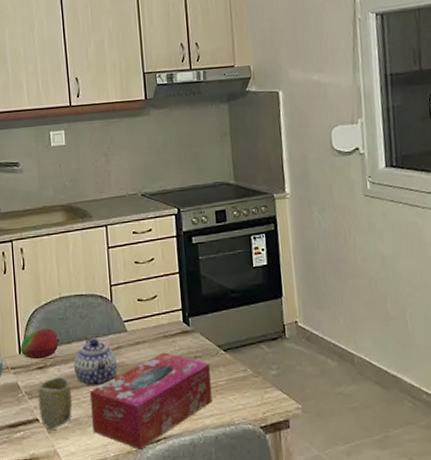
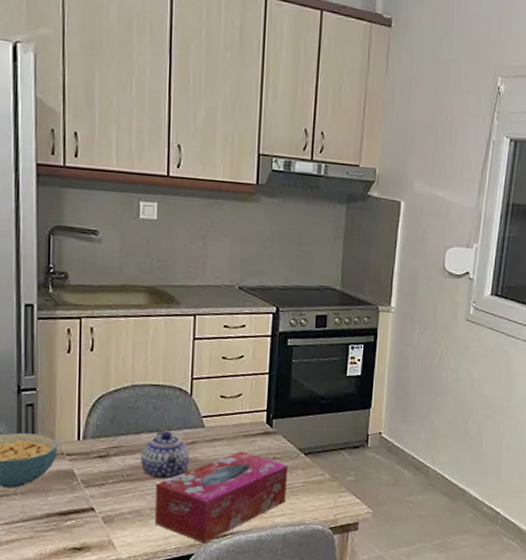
fruit: present [19,328,60,360] -> none [79,416,127,448]
cup: present [37,377,73,429] -> none [95,468,135,519]

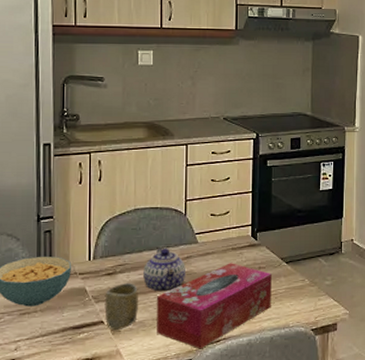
cup: none [95,468,135,519] -> present [104,283,139,331]

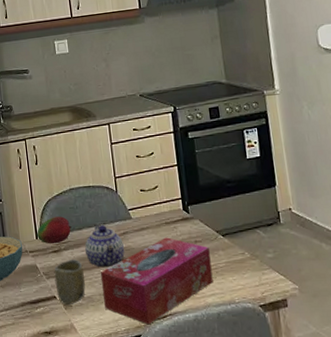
fruit: none [89,237,131,266] -> present [36,216,72,244]

